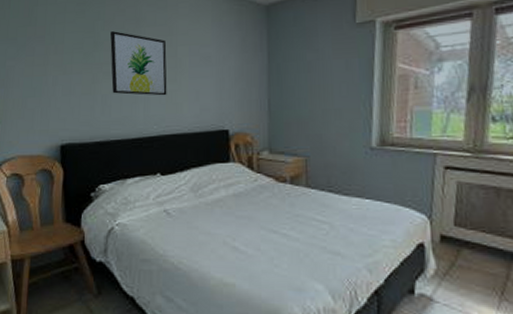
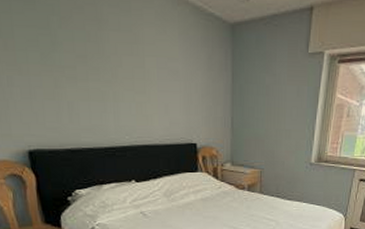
wall art: present [110,31,167,96] -> none [69,31,137,107]

